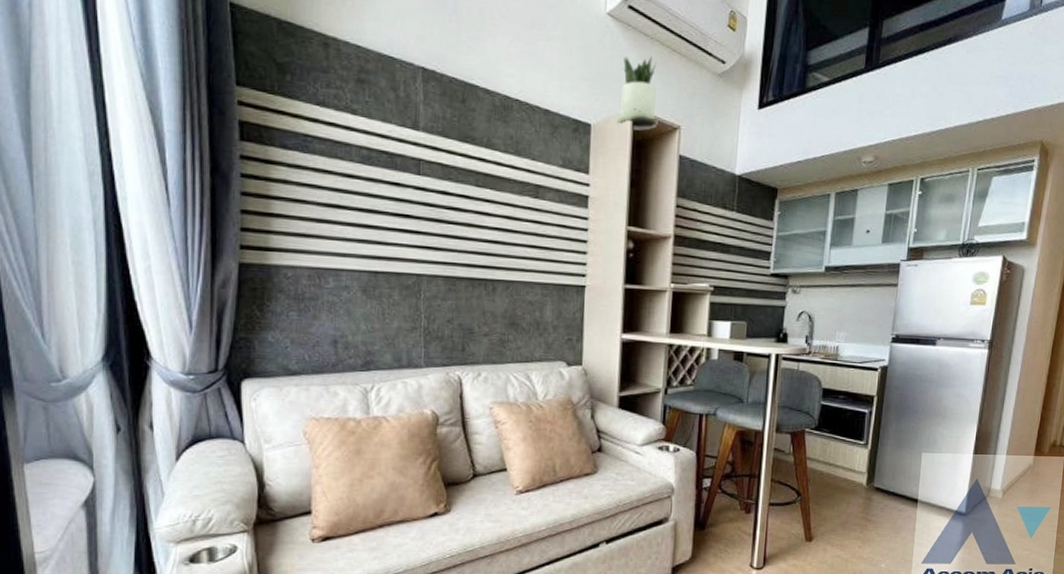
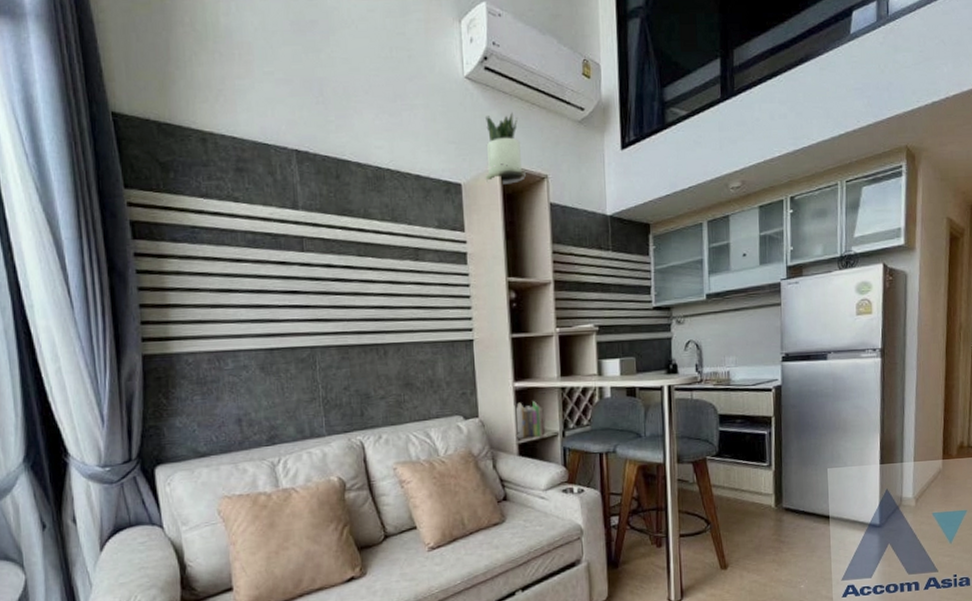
books: none [617,354,649,392] -> present [514,401,545,439]

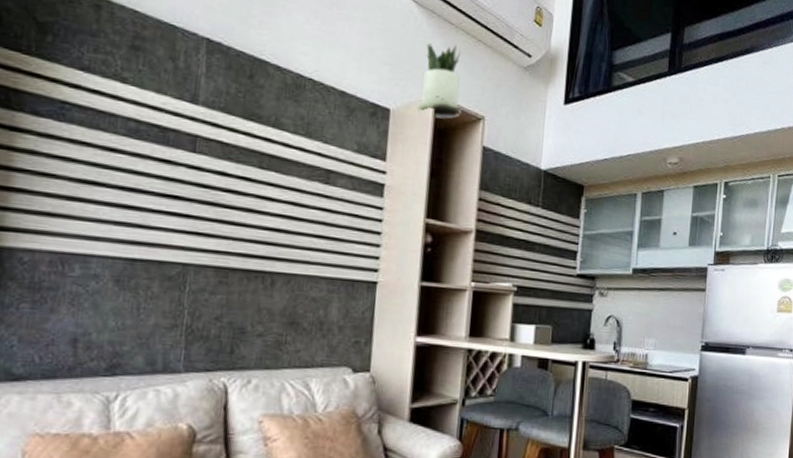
books: present [514,401,545,439] -> none [409,360,445,404]

